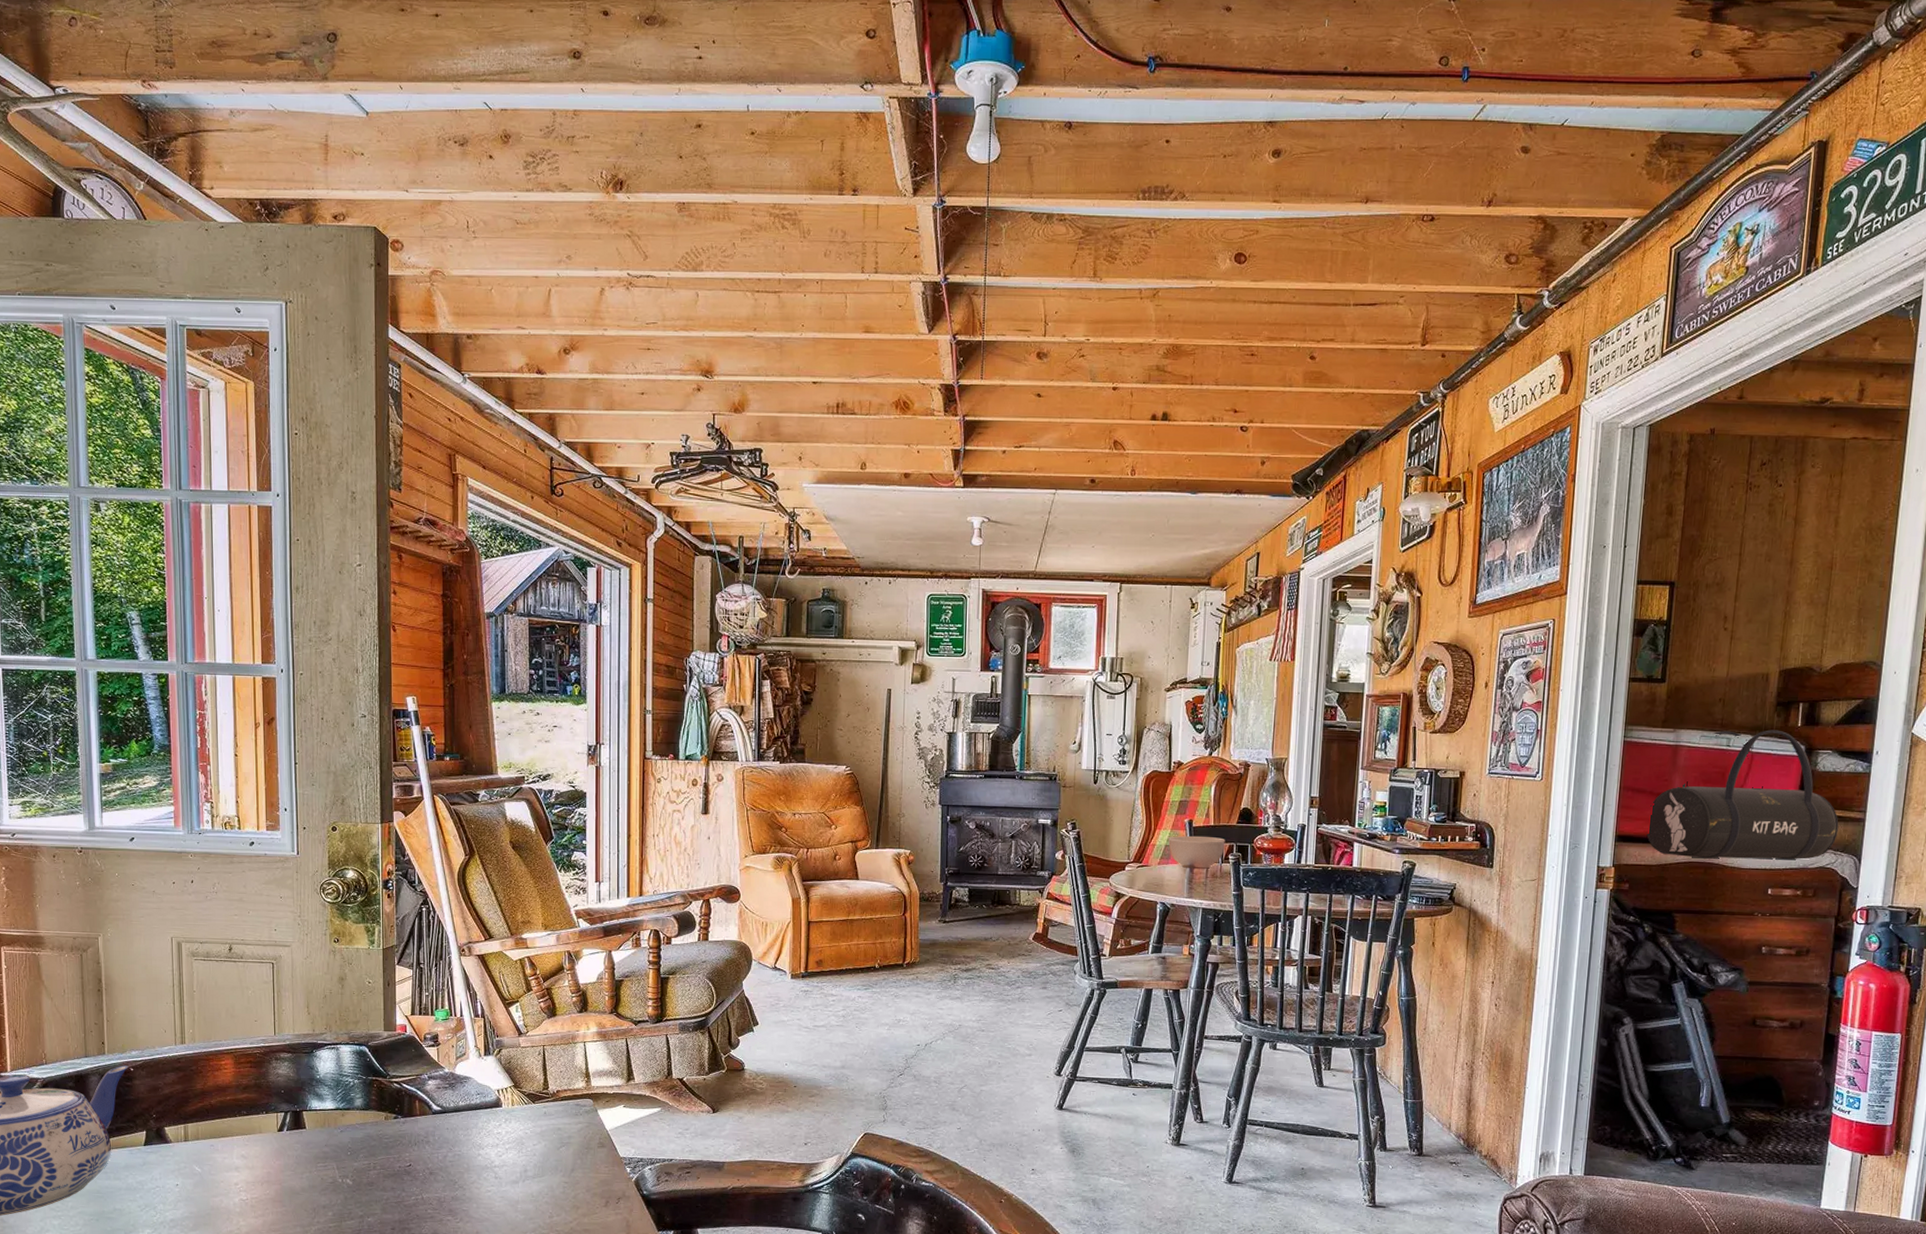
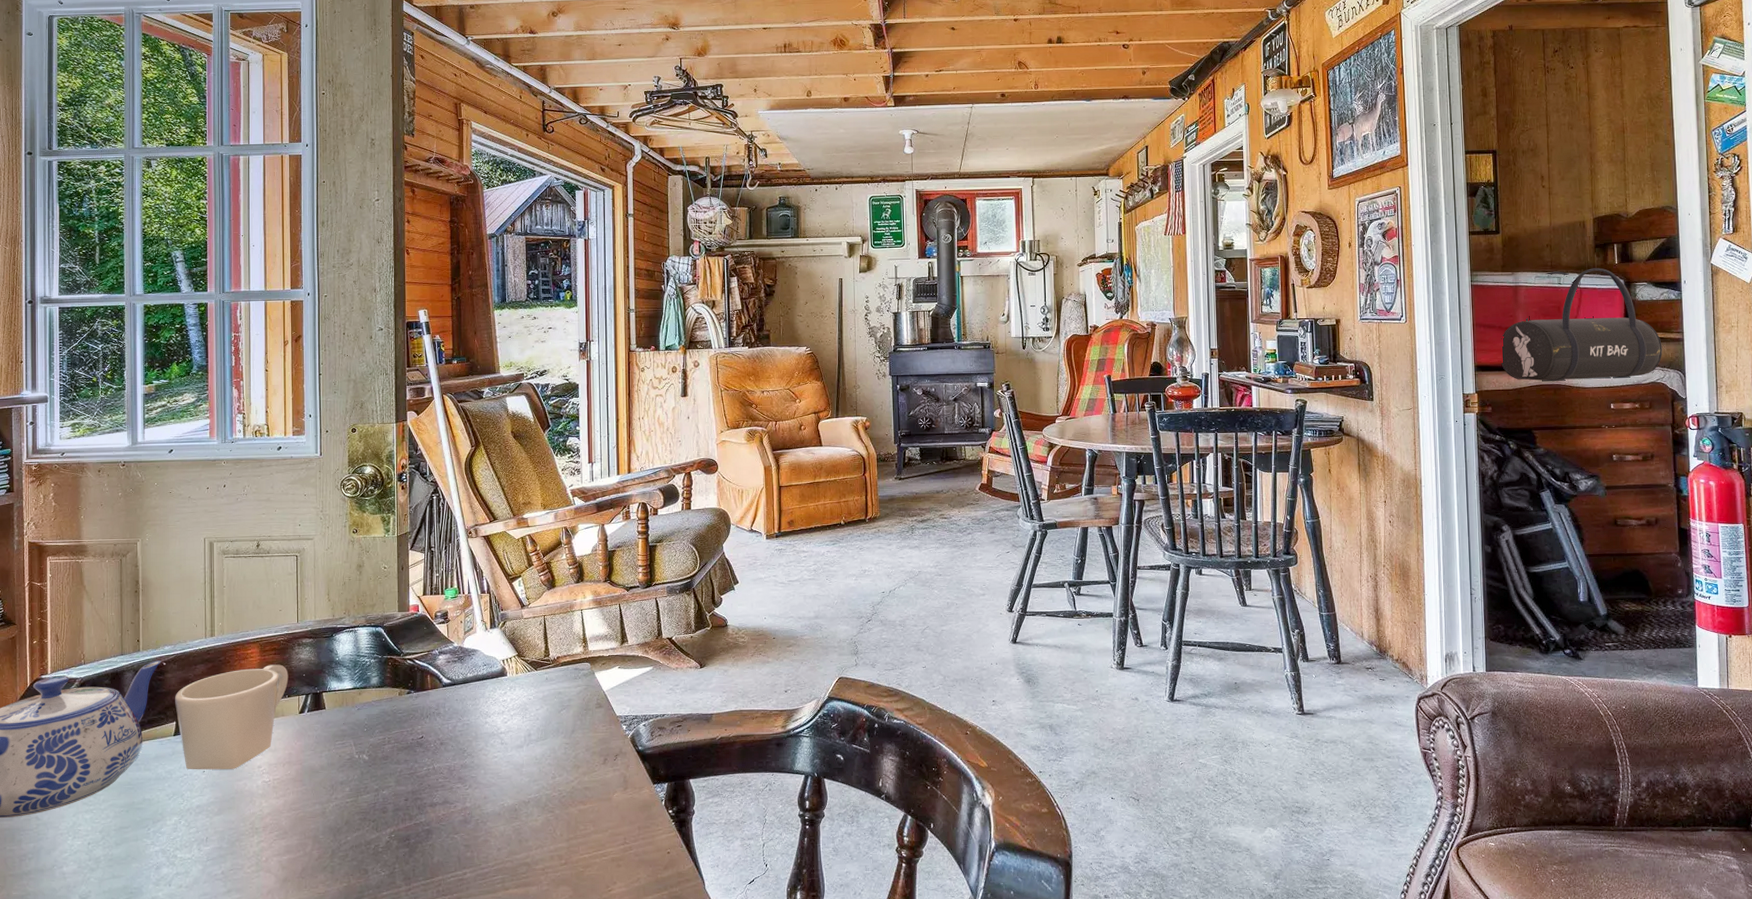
mug: none [143,1078,266,1185] -> present [174,664,289,770]
bowl: present [1168,835,1225,870] -> none [1091,388,1141,419]

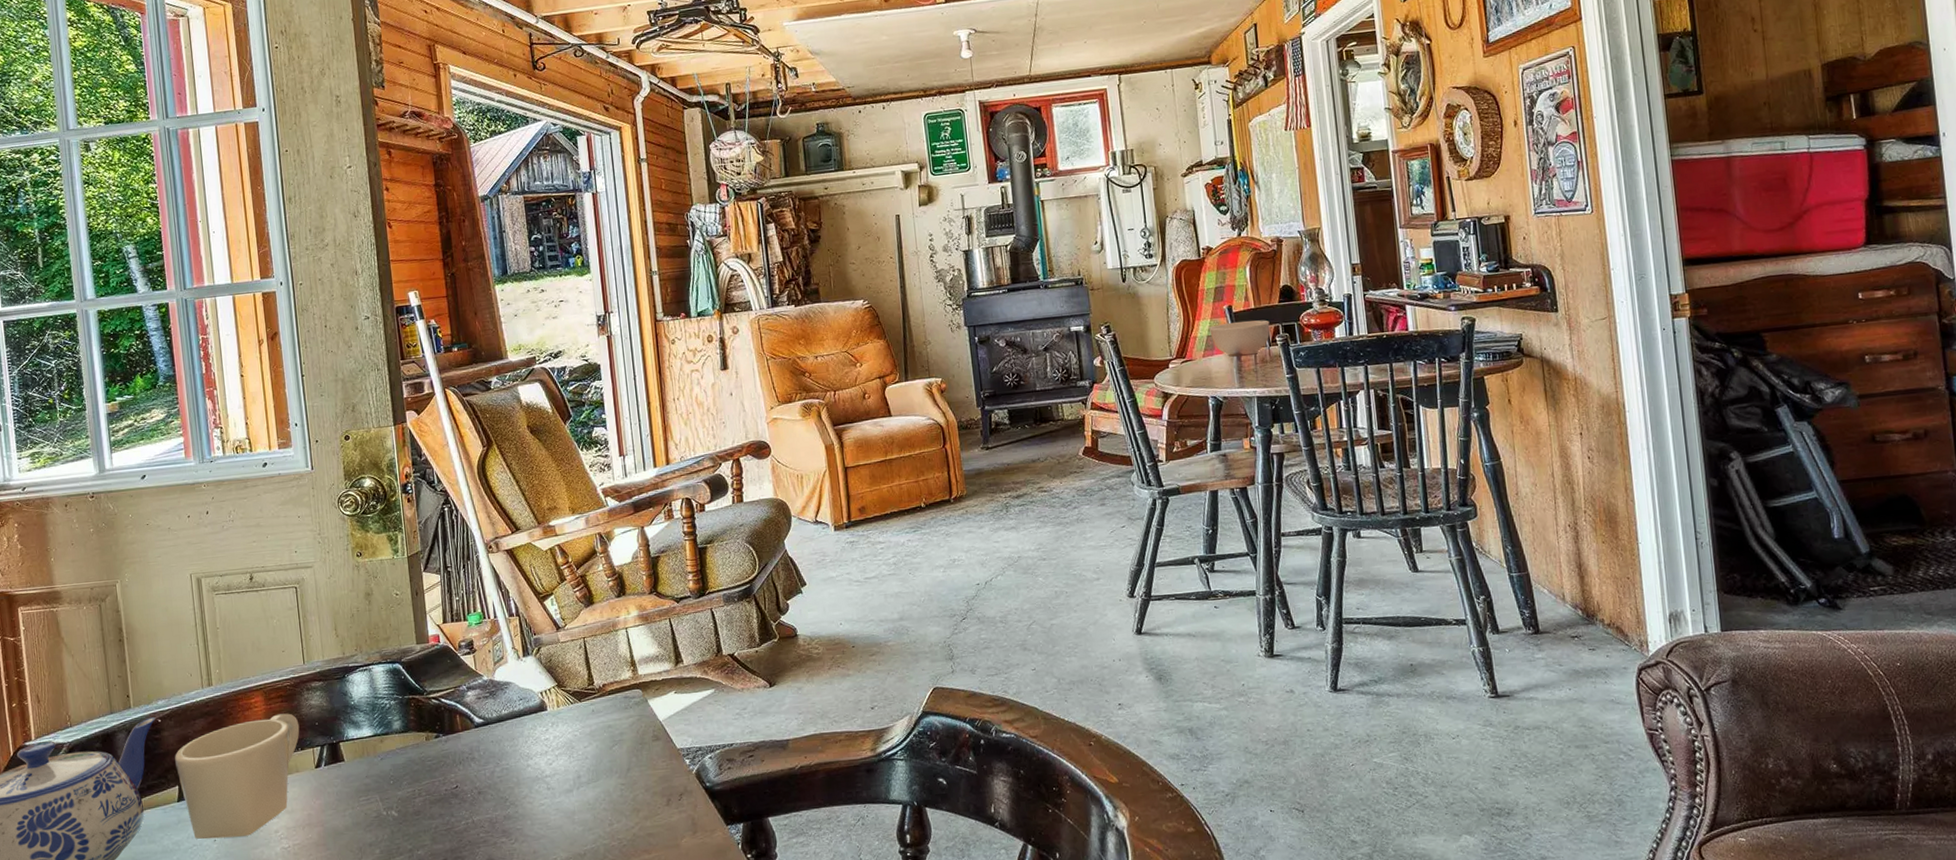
bowl: none [1091,388,1141,419] -> present [1209,320,1270,358]
duffel bag: present [1501,268,1662,381] -> none [1713,125,1921,272]

